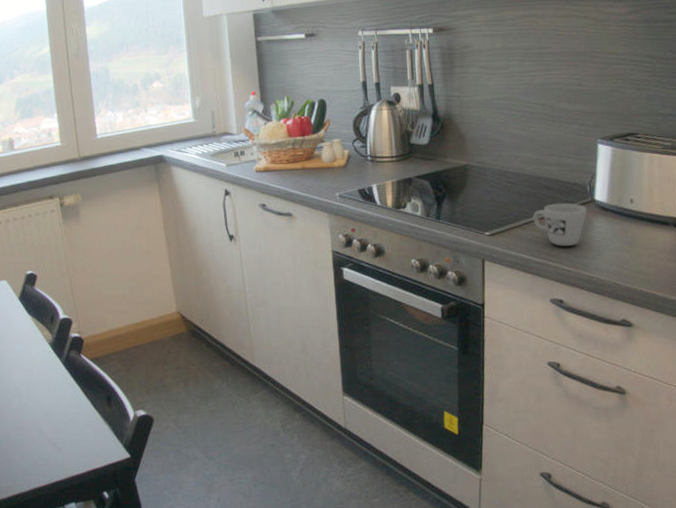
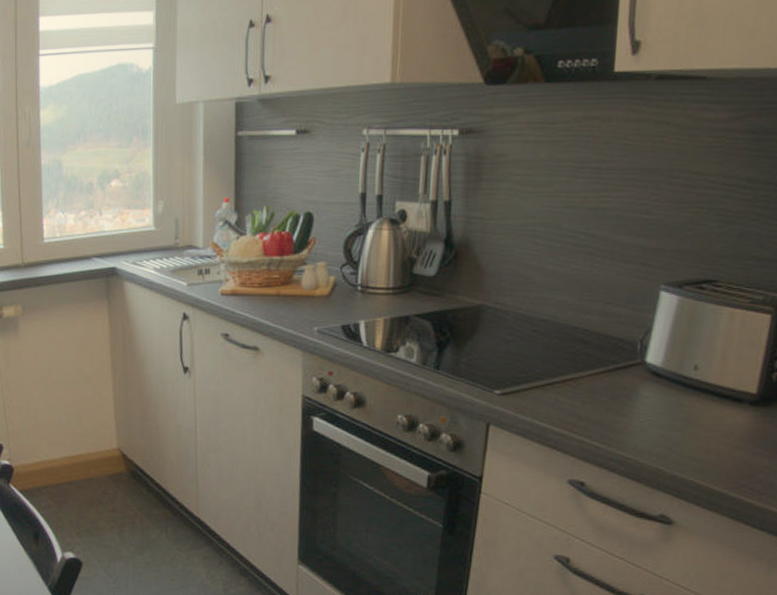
mug: present [533,203,587,246] -> none [559,362,633,417]

